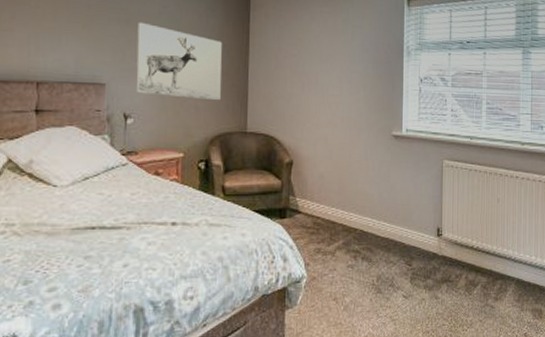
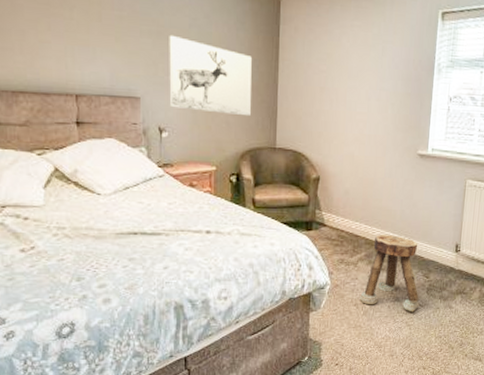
stool: none [339,220,404,304] -> present [360,235,420,311]

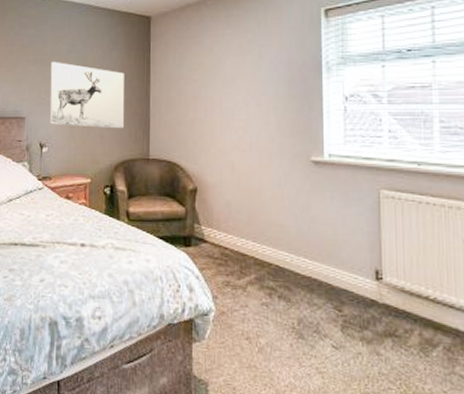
stool: present [360,235,420,311] -> none [253,254,333,354]

